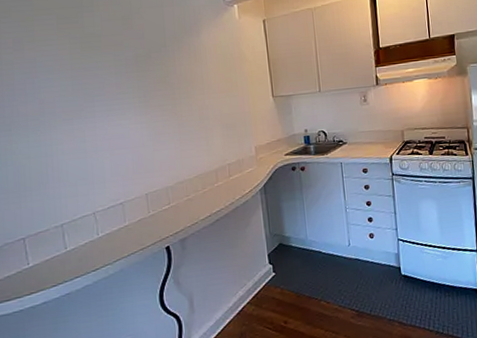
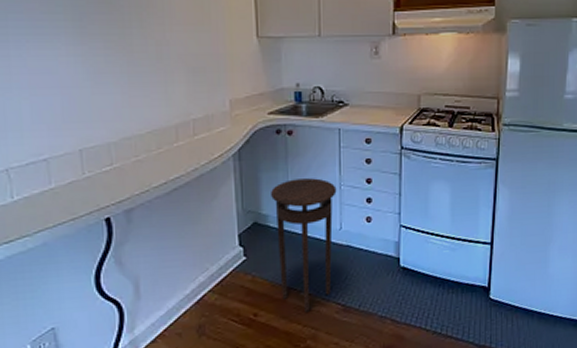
stool: none [291,204,346,318] -> present [271,178,337,312]

